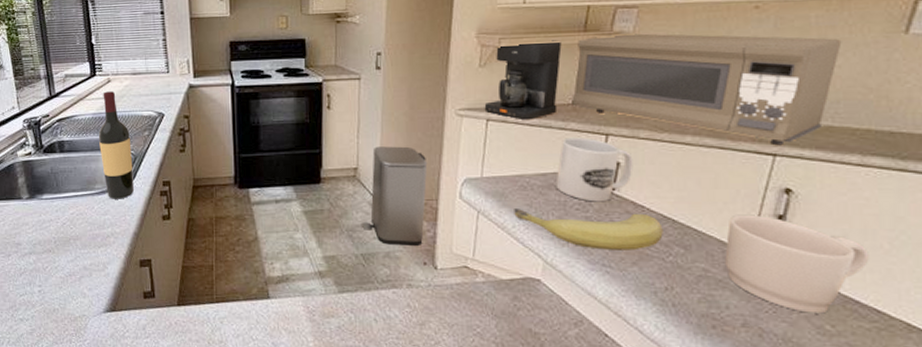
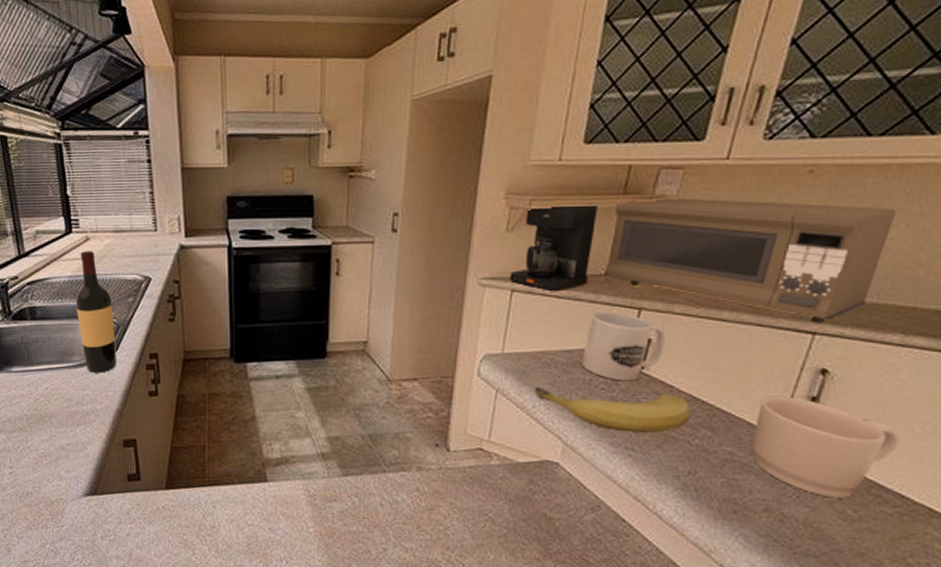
pedal bin: present [361,146,428,245] -> none [369,318,445,426]

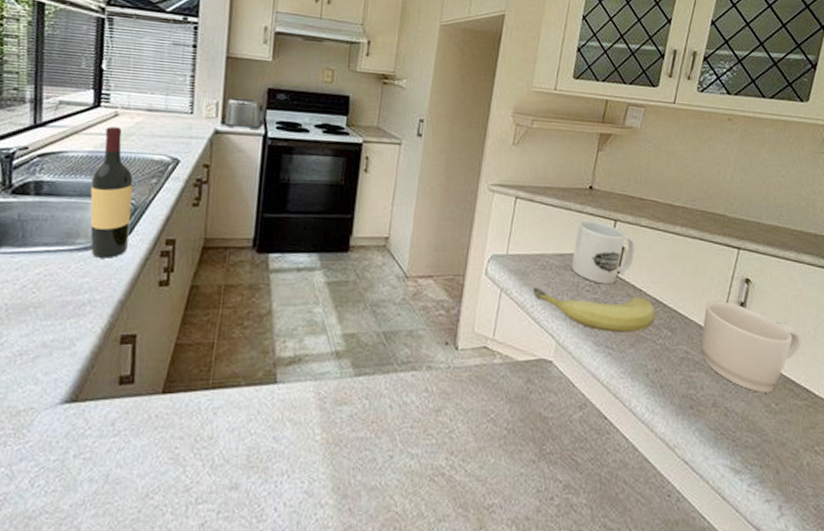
toaster: none [185,209,228,242] -> present [221,97,265,131]
coffee maker: present [509,203,598,292] -> none [514,127,584,201]
microwave: present [603,196,897,324] -> none [587,128,785,241]

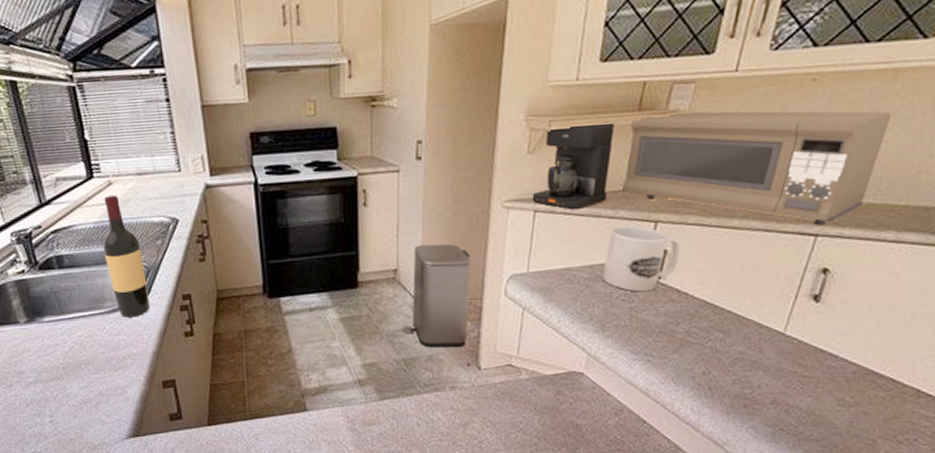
toaster: present [221,97,265,131] -> none [209,146,253,180]
pedal bin: none [386,216,458,324] -> present [402,243,472,348]
coffee maker: none [514,127,584,201] -> present [532,121,615,210]
fruit: present [533,288,656,333] -> none [560,300,705,340]
microwave: none [587,128,785,241] -> present [621,111,892,226]
mug: present [701,300,801,393] -> none [761,296,892,387]

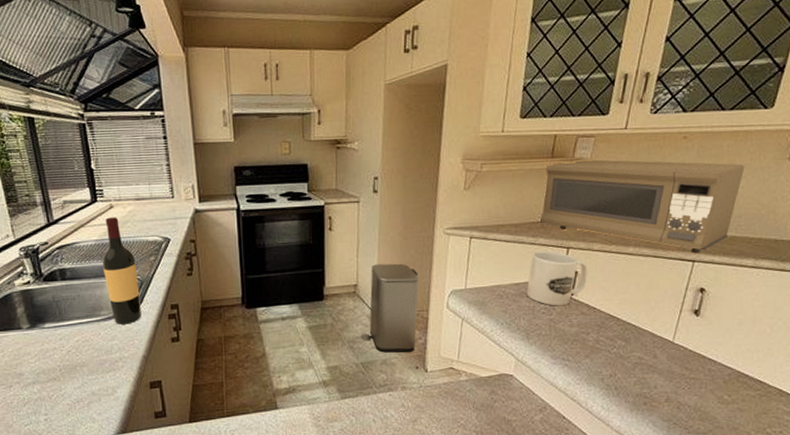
coffee maker: present [532,121,615,210] -> none [468,165,533,237]

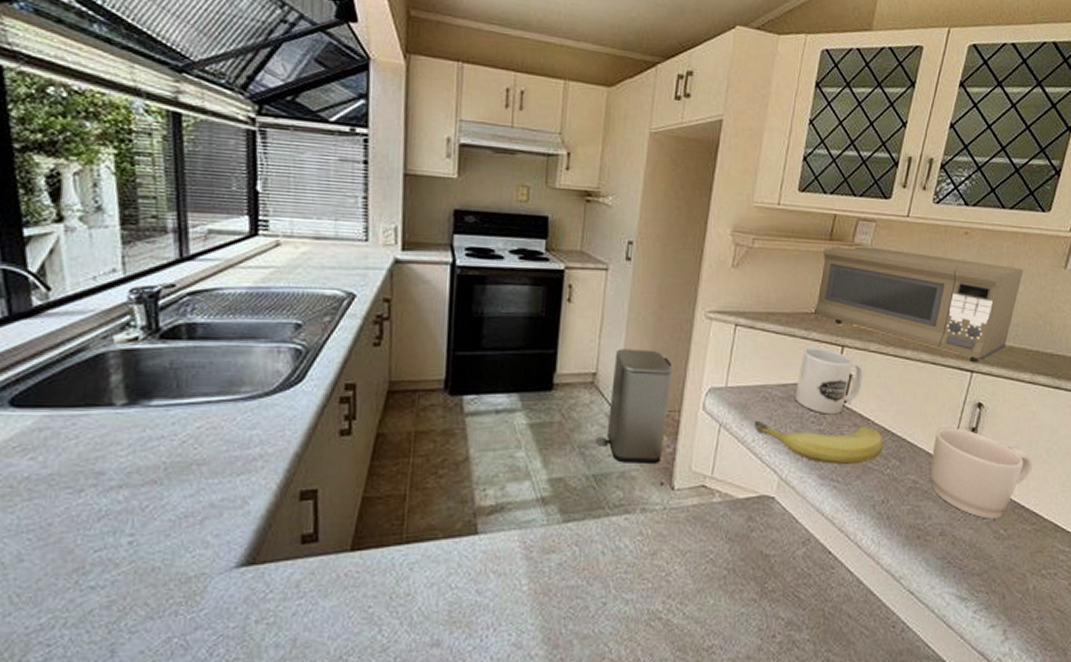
wine bottle: present [102,217,141,325] -> none [252,258,303,407]
fruit: none [492,314,610,347] -> present [755,421,884,464]
mug: none [655,310,756,387] -> present [930,427,1033,519]

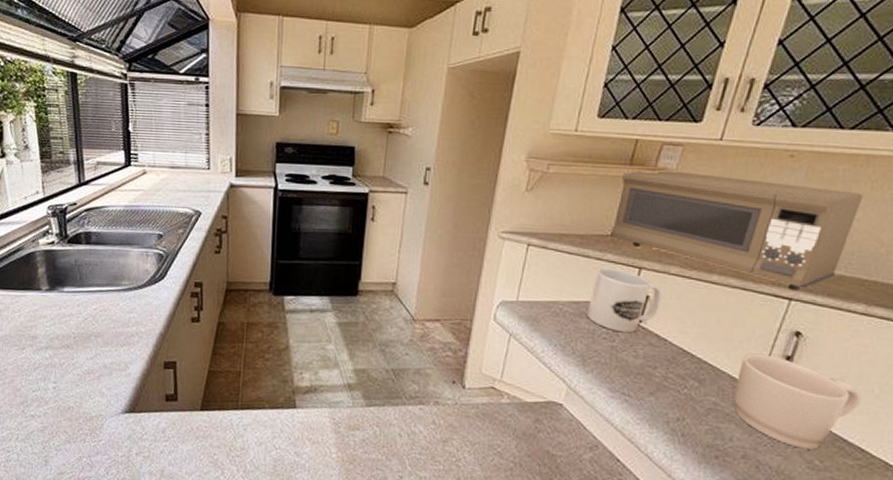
pedal bin: present [595,349,673,463] -> none [394,263,466,364]
fruit: present [755,421,884,464] -> none [544,334,682,381]

